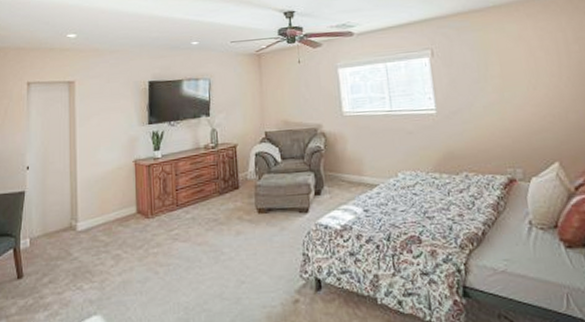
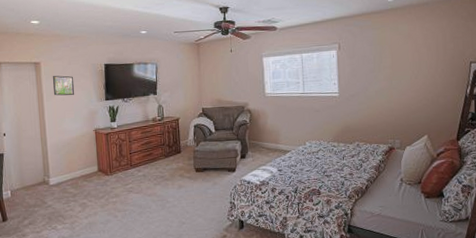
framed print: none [88,96,113,120] -> present [53,75,75,96]

